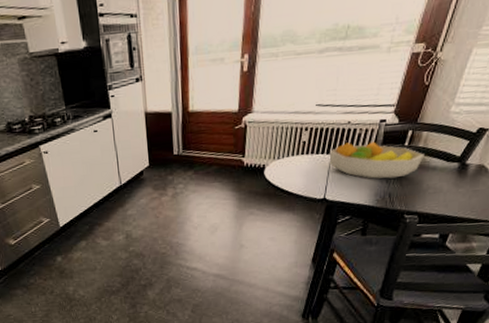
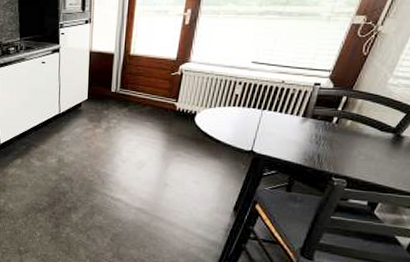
fruit bowl: present [329,141,425,179] -> none [259,100,358,140]

